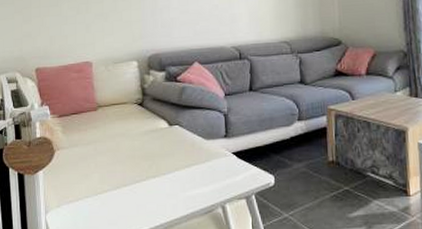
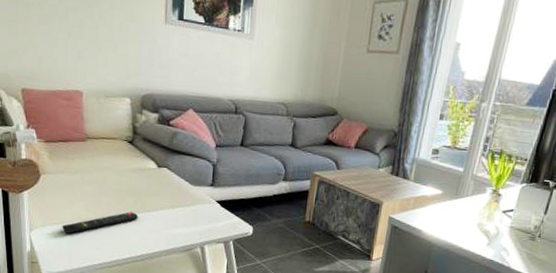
remote control: none [78,178,155,212] -> present [62,212,139,234]

